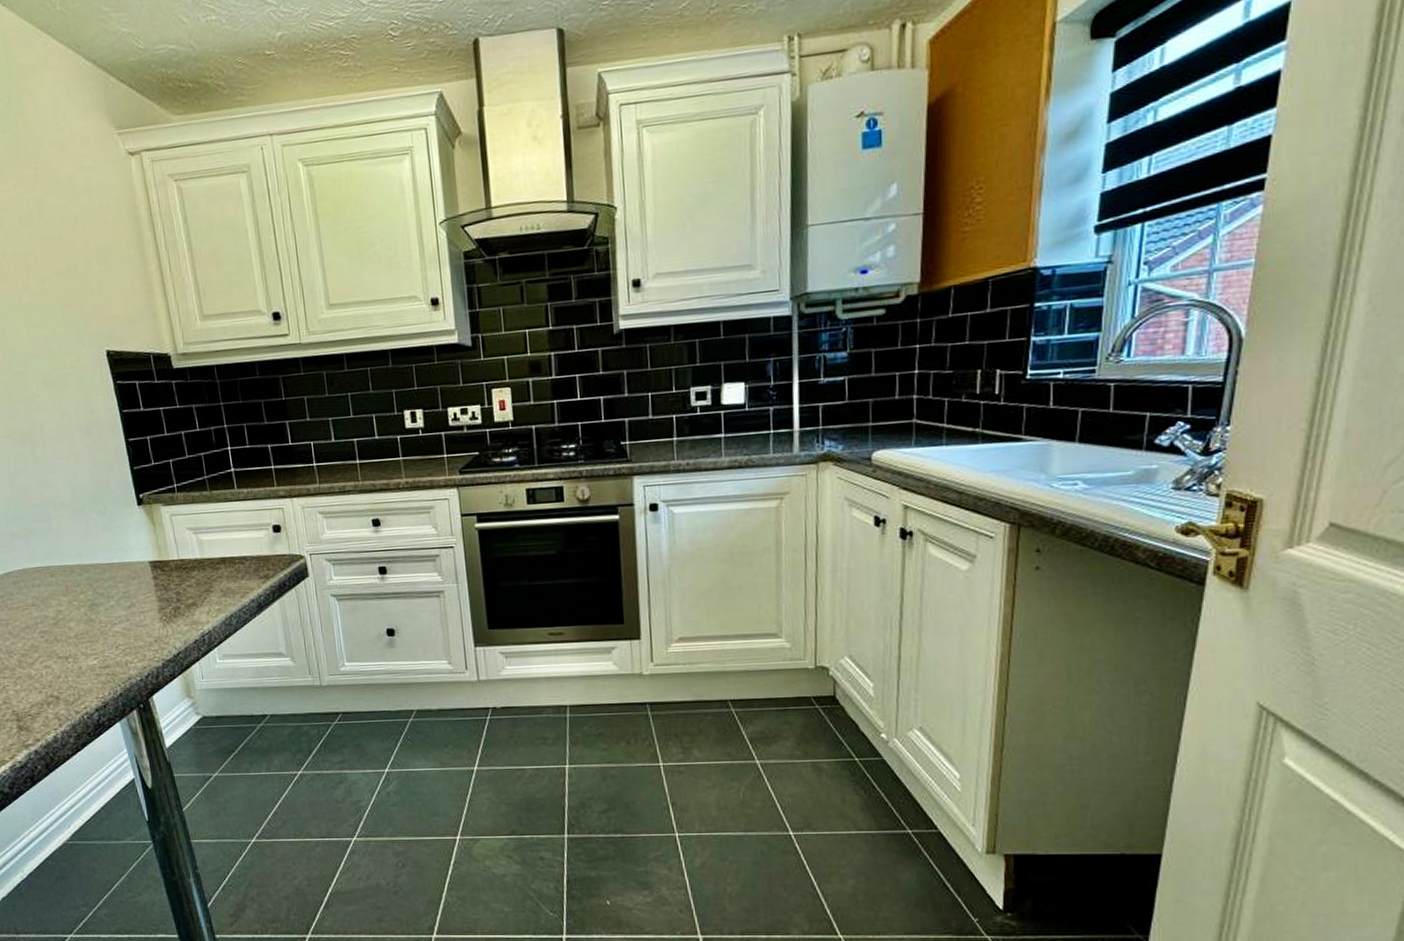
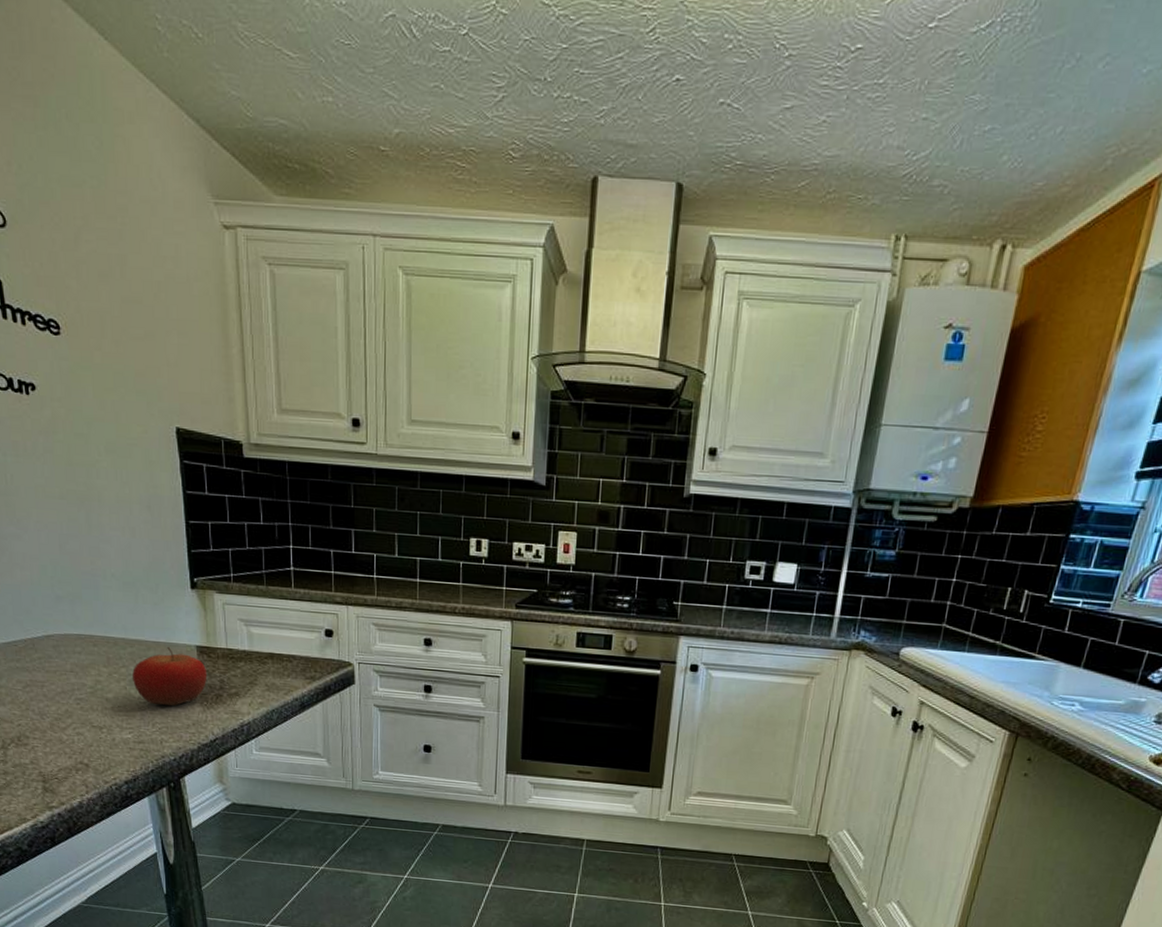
fruit: none [91,566,164,627] -> present [132,646,208,707]

